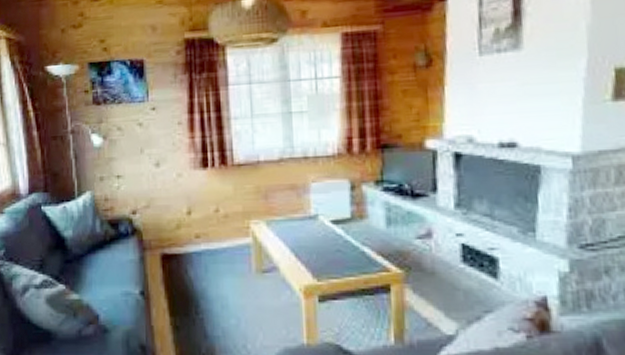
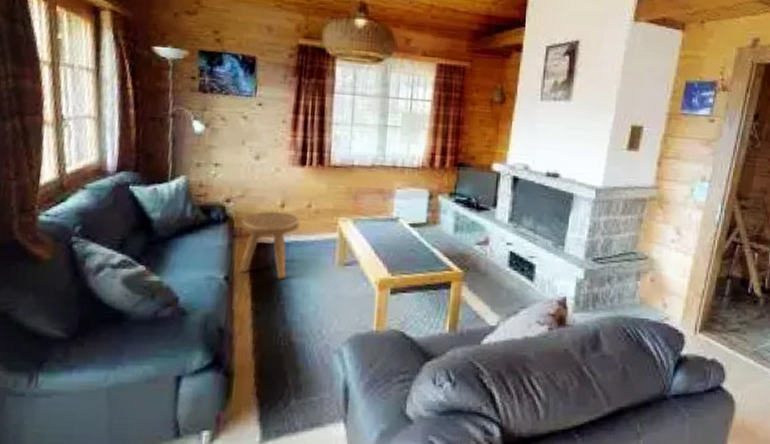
stool: none [150,219,209,292] -> present [240,211,300,280]

